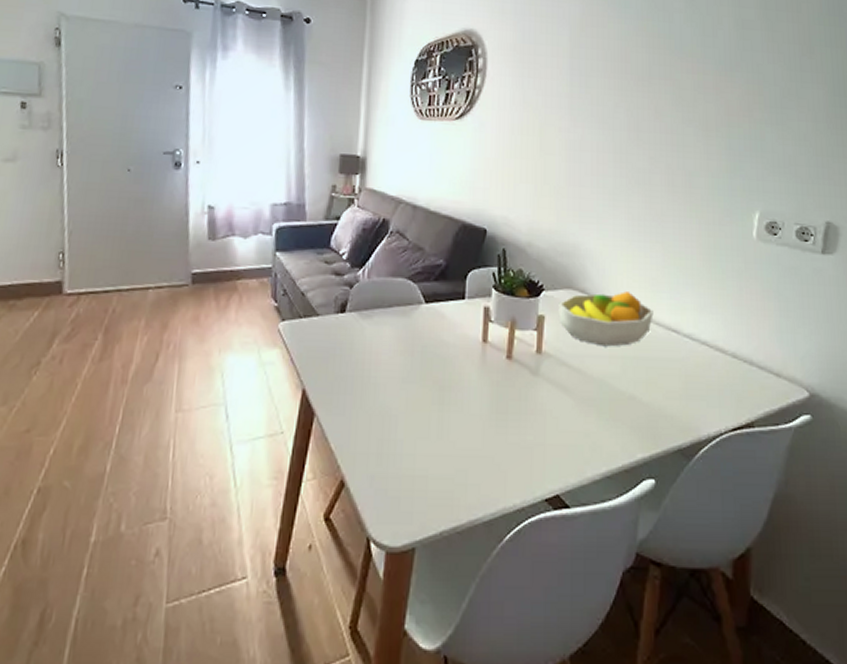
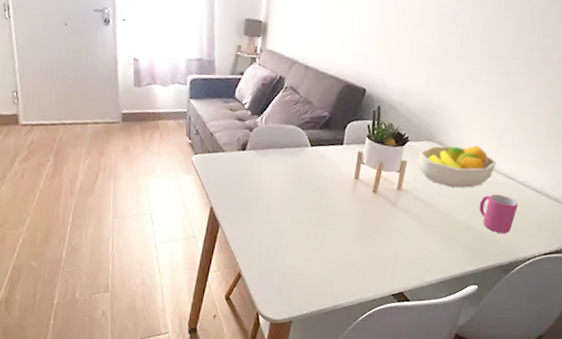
mug: none [641,352,689,405] -> present [479,194,519,234]

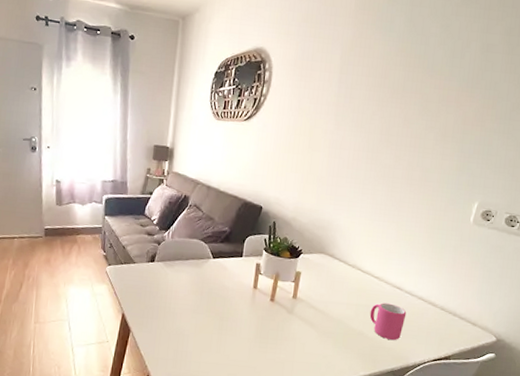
fruit bowl: present [418,145,497,188] -> none [311,258,384,297]

